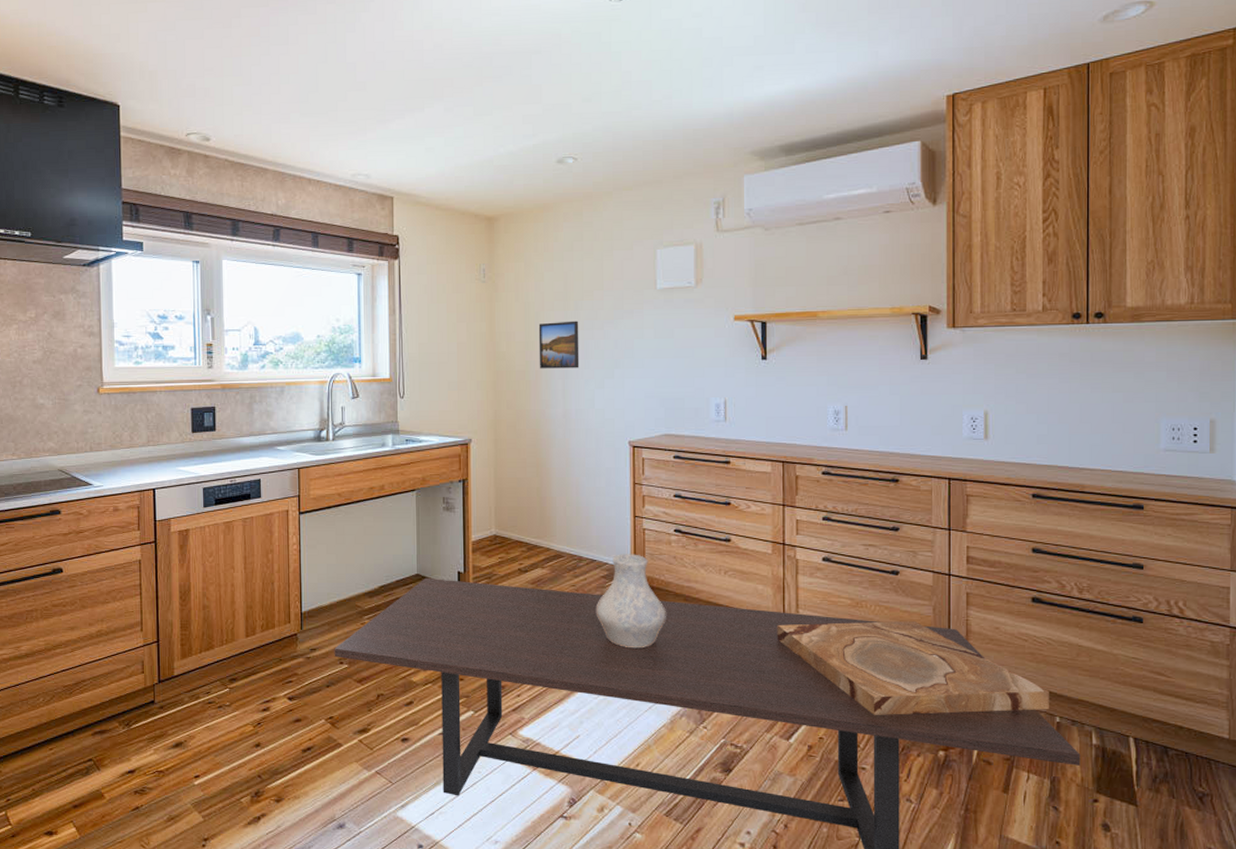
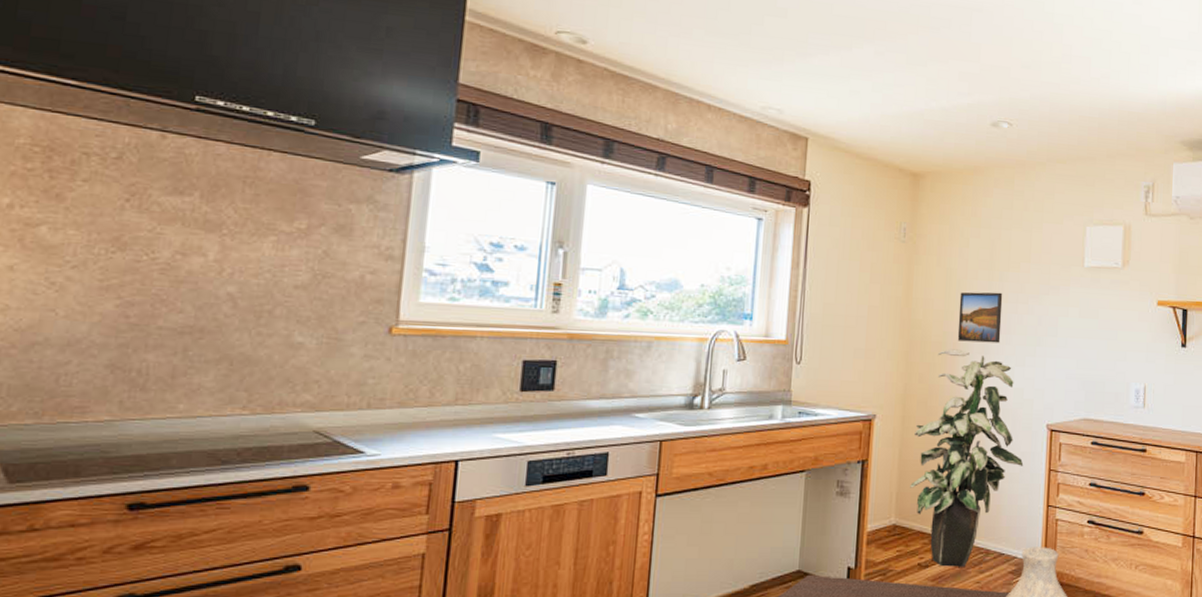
indoor plant: none [506,376,609,572] -> present [910,349,1024,567]

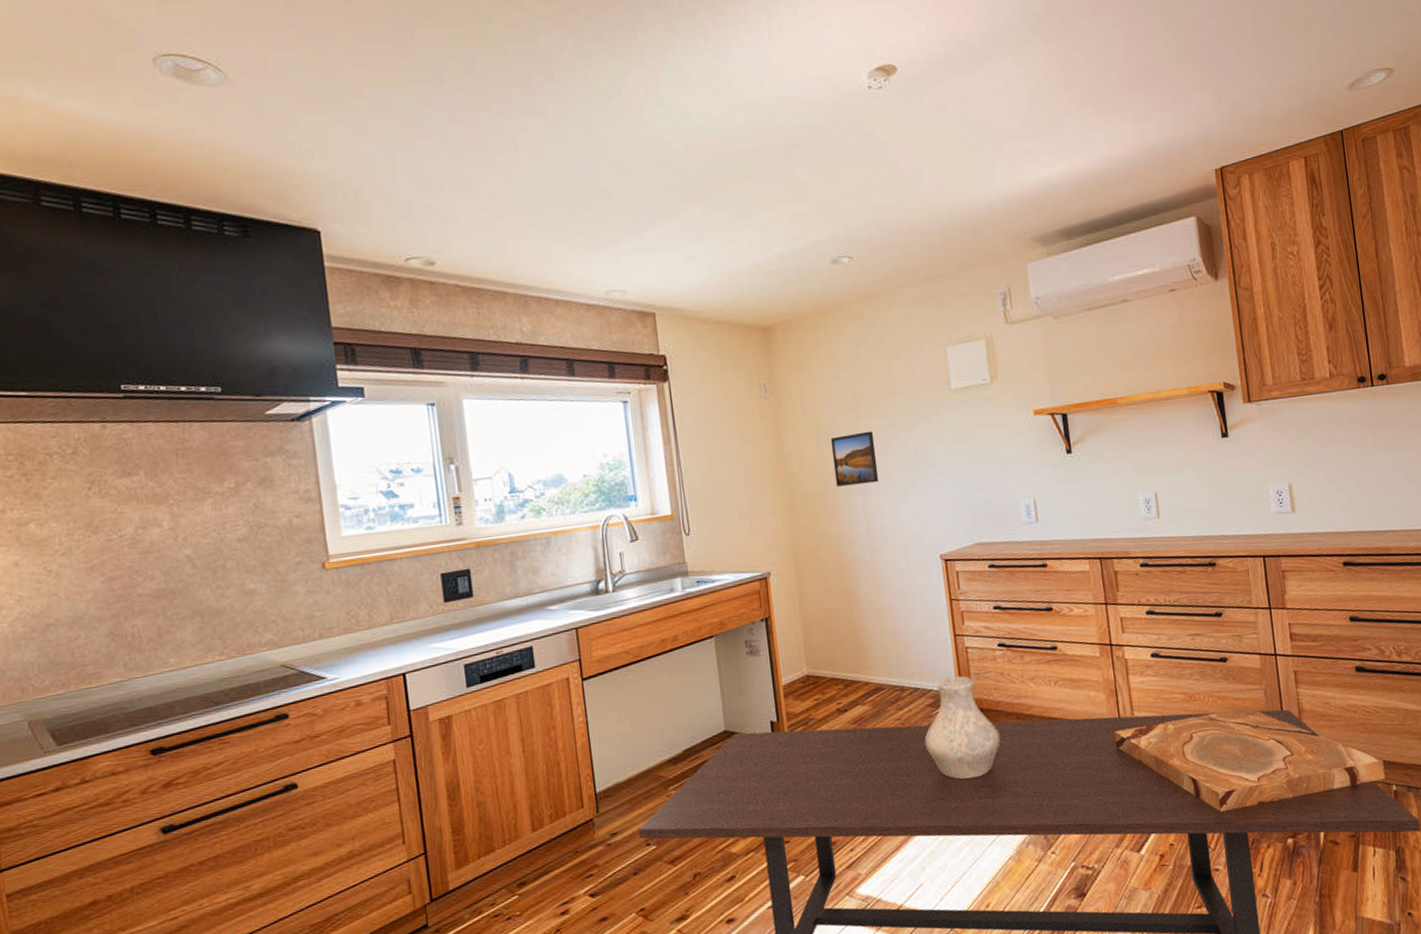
indoor plant: present [910,349,1024,567] -> none [810,495,924,709]

